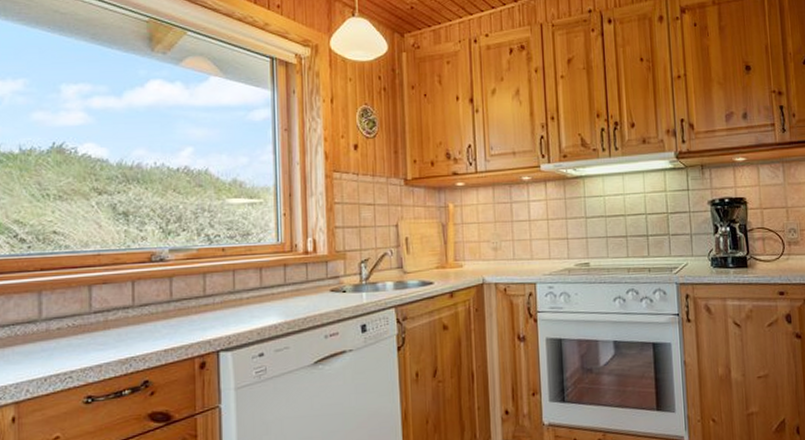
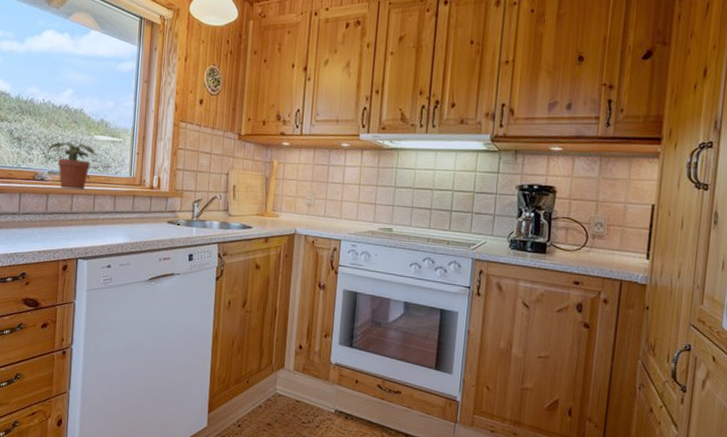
potted plant: none [168,210,232,268] -> present [49,142,97,191]

